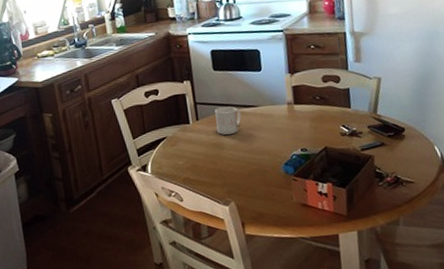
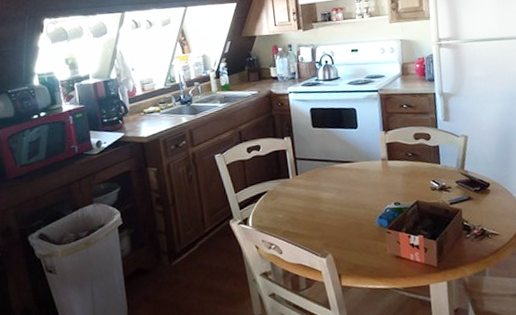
mug: present [215,106,242,135] -> none [314,162,339,189]

